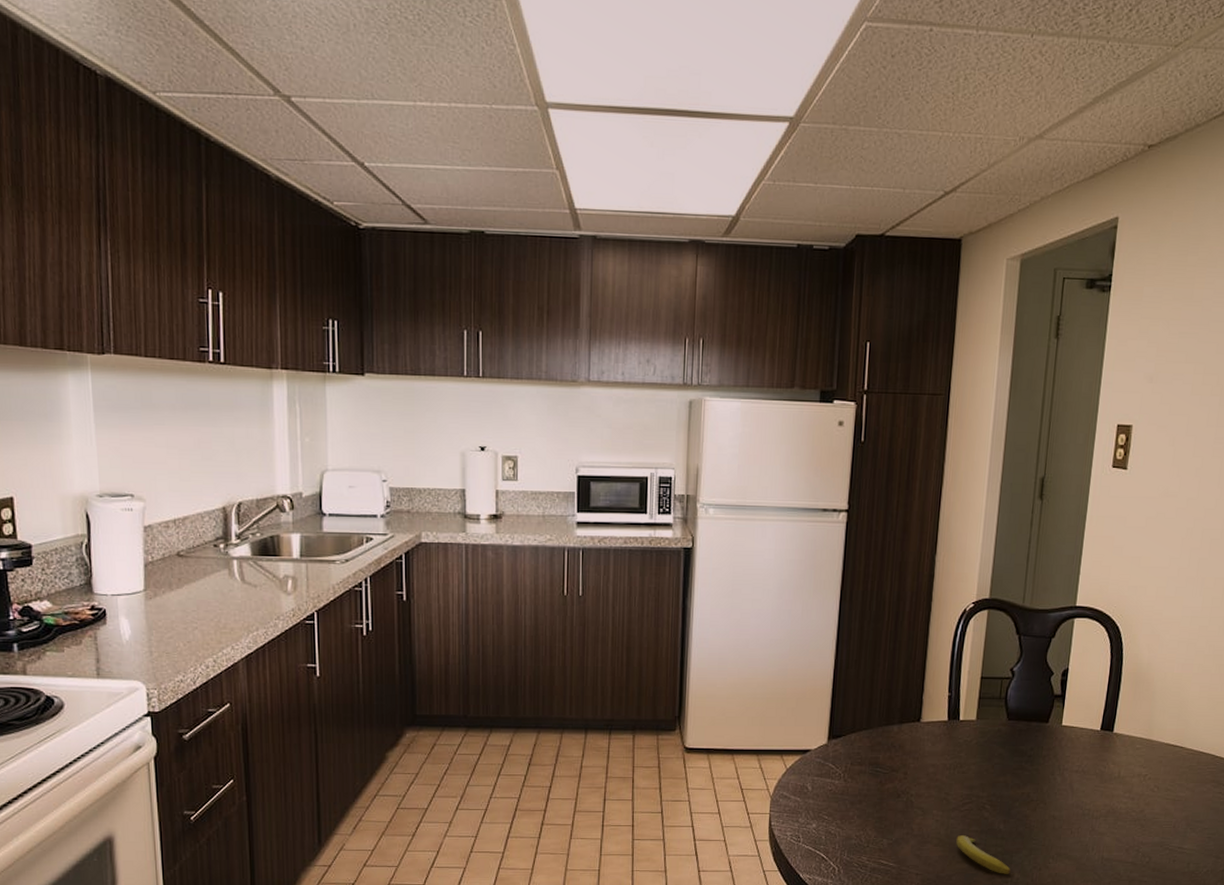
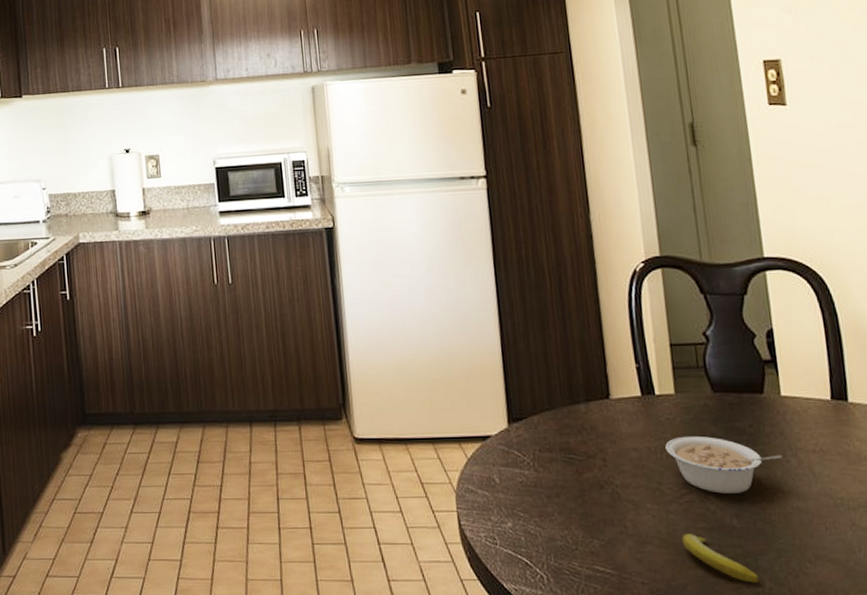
legume: none [958,755,1052,804] -> present [665,435,783,494]

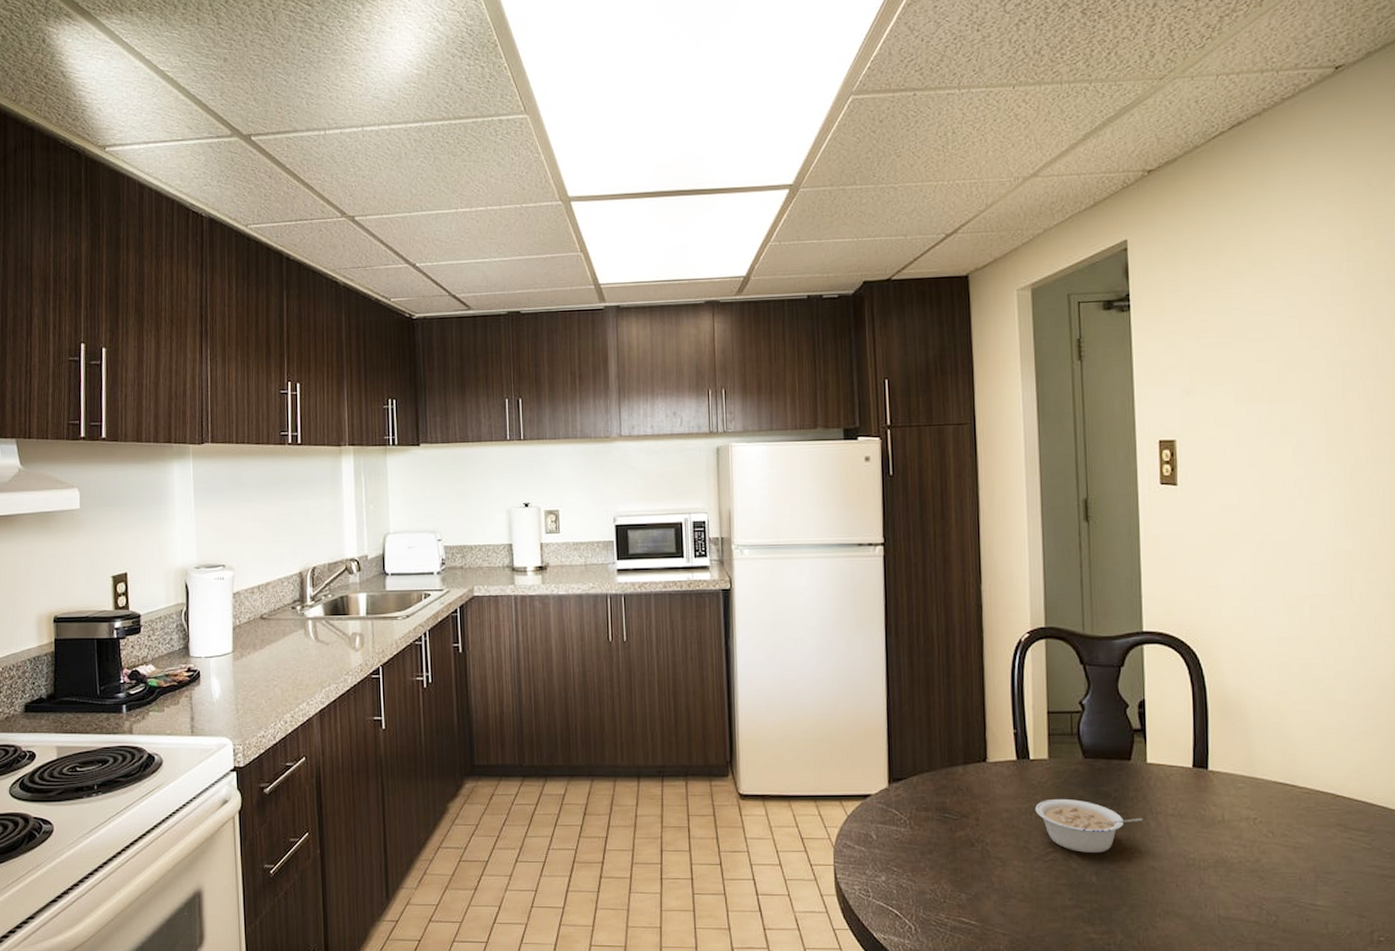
banana: present [682,534,760,583] -> none [1044,889,1113,935]

